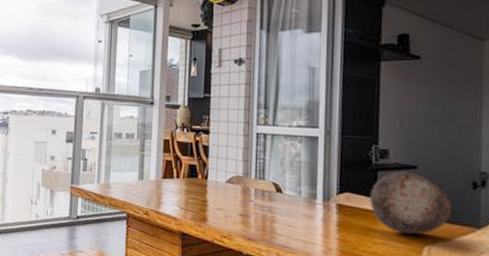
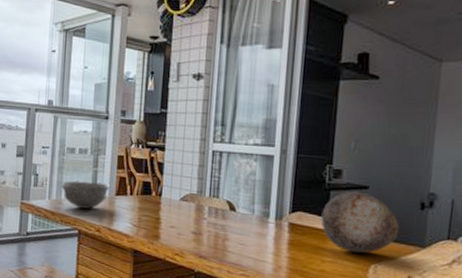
bowl: none [109,164,157,192] -> present [61,180,111,209]

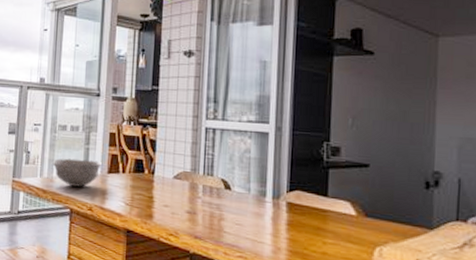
decorative egg: present [321,191,400,254] -> none [320,169,405,235]

